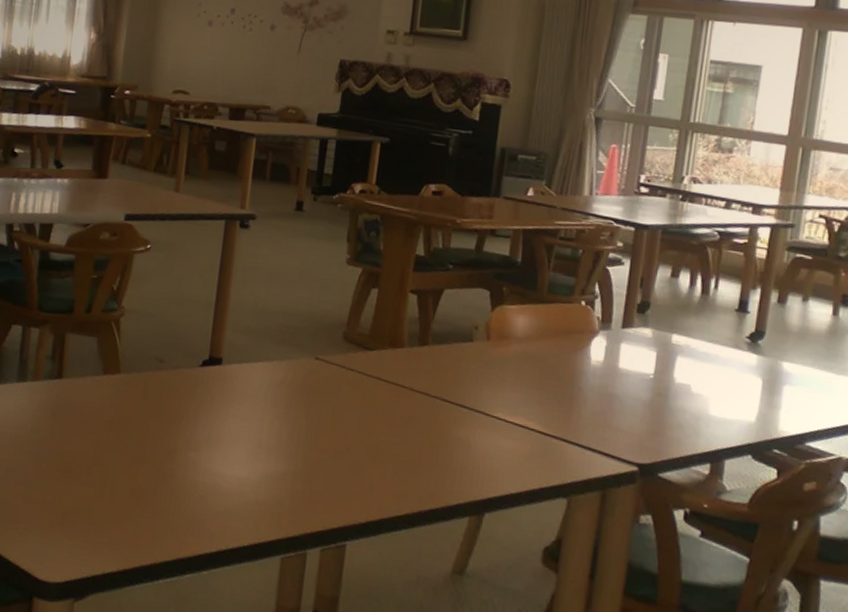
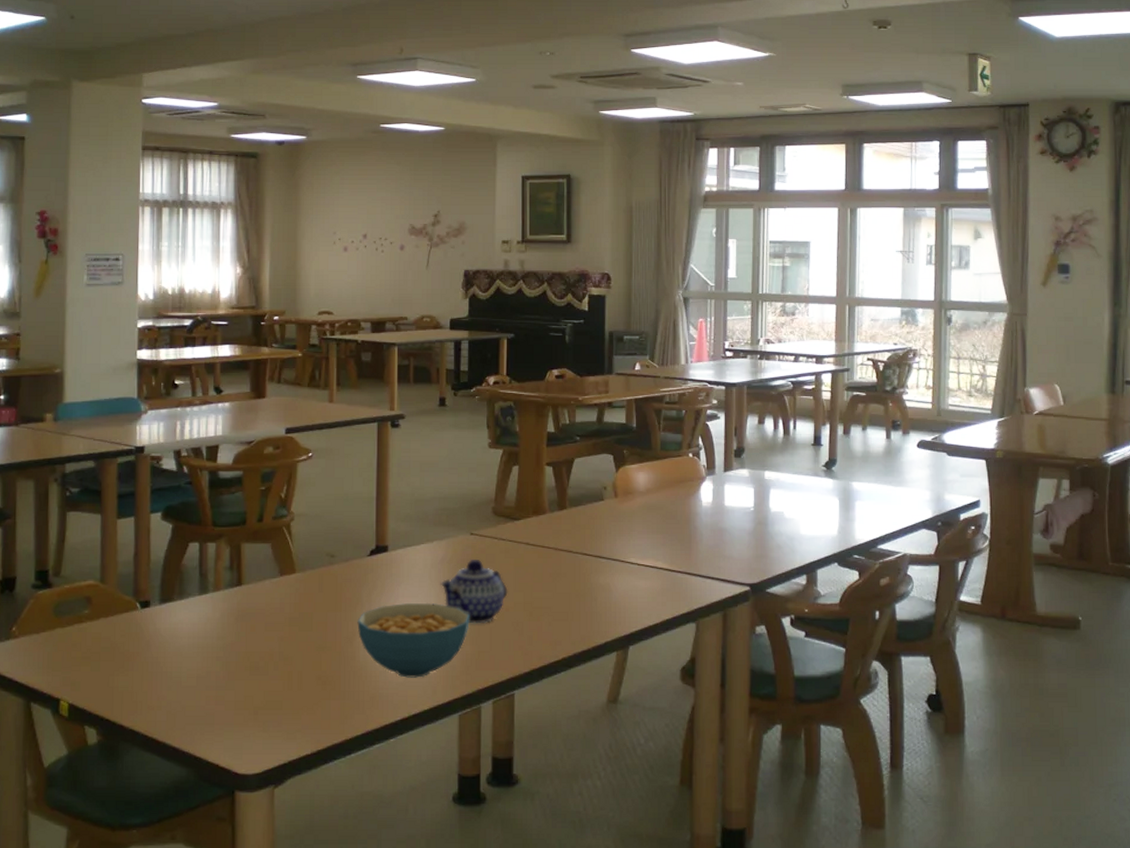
cereal bowl: none [180,423,305,510] -> present [357,602,470,678]
teapot: none [275,387,351,461] -> present [440,560,508,624]

